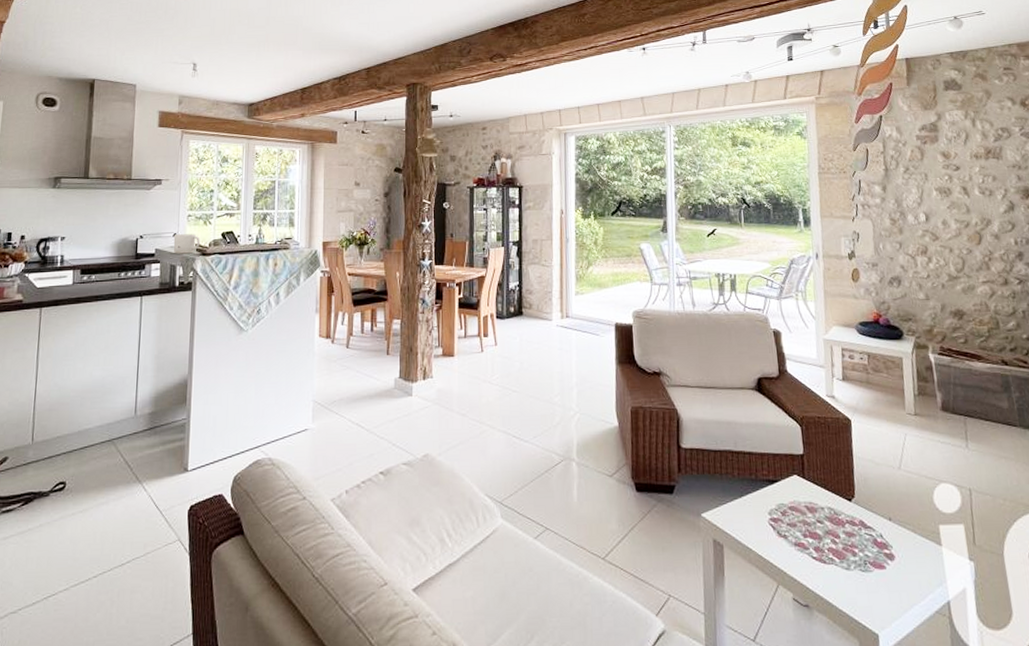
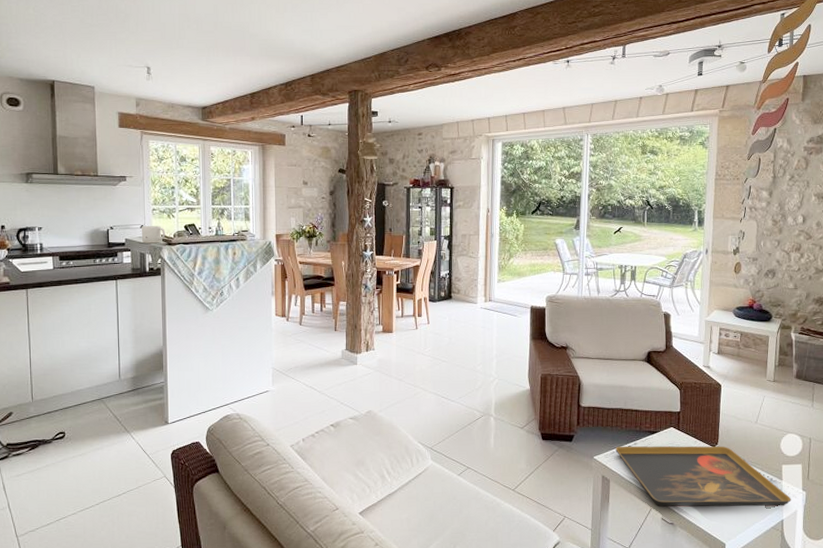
decorative tray: none [727,499,957,583] -> present [616,446,791,507]

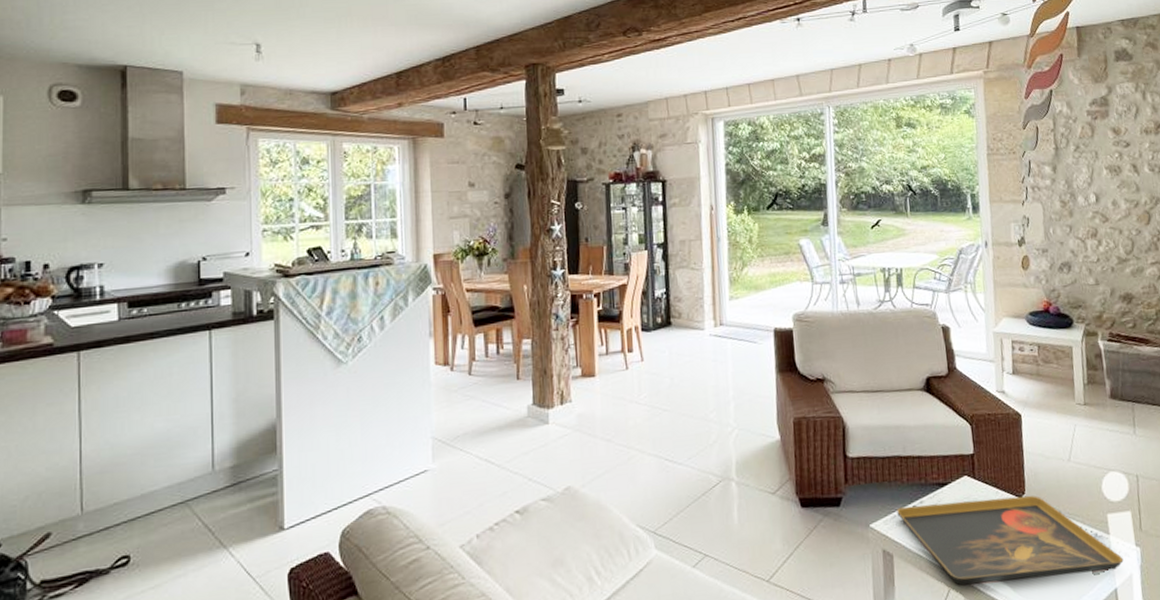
mug: present [141,226,166,244] -> none [246,252,281,277]

